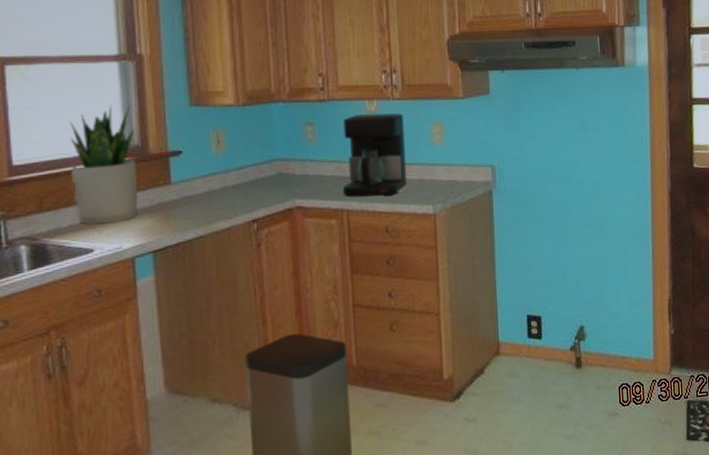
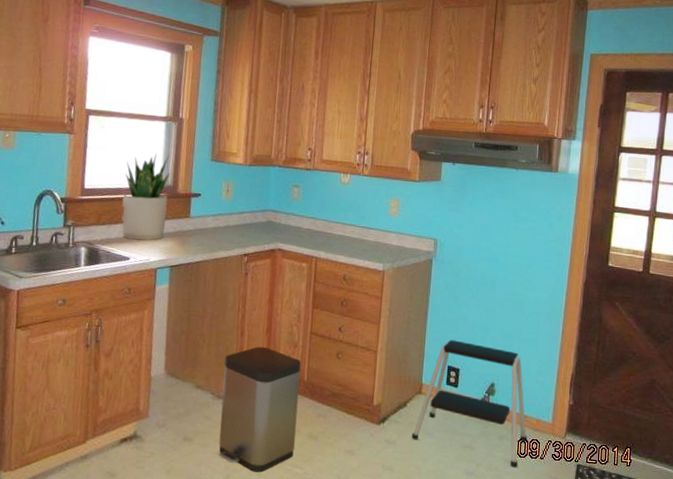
coffee maker: present [343,113,408,197] -> none [315,184,370,251]
step stool: none [494,283,629,420] -> present [411,340,528,468]

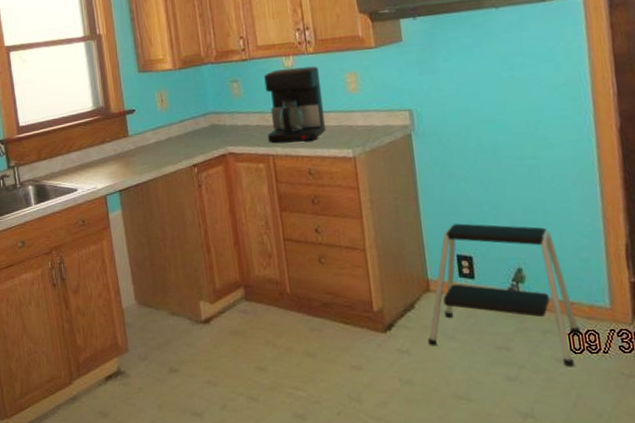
planter: present [121,154,169,241] -> none [55,76,106,170]
pedal bin: present [219,347,302,473] -> none [195,262,292,399]
coffee maker: none [315,184,370,251] -> present [264,66,326,143]

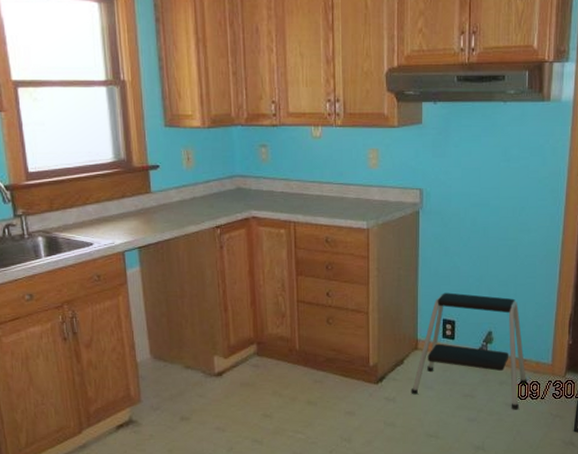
coffee maker: present [264,66,326,143] -> none [291,139,346,211]

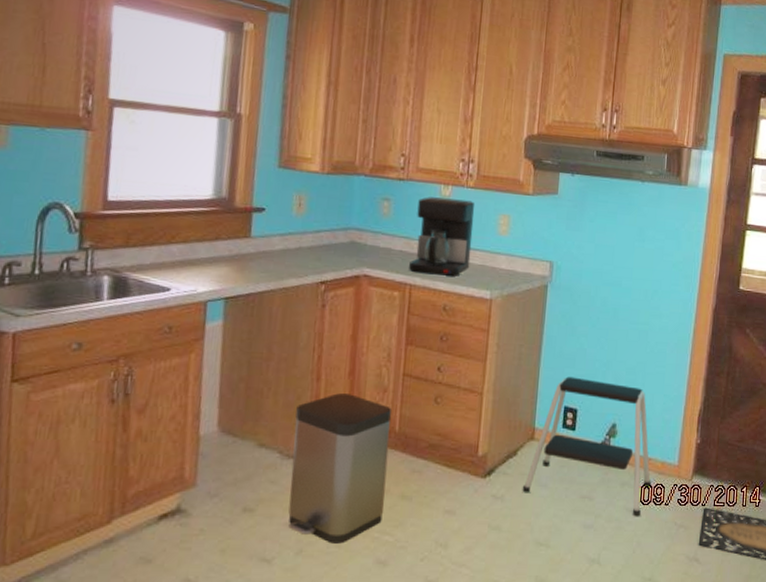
pedal bin: none [211,321,294,442] -> present [288,393,393,544]
coffee maker: none [291,139,346,211] -> present [409,197,475,276]

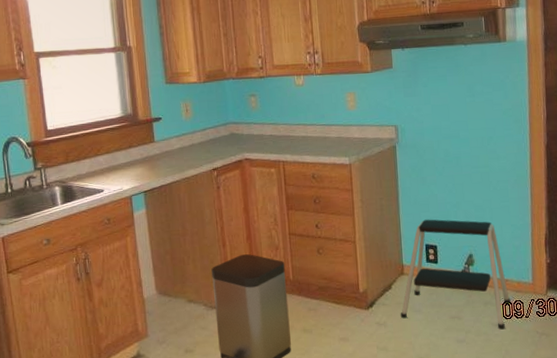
coffee maker: present [409,197,475,276] -> none [278,85,329,151]

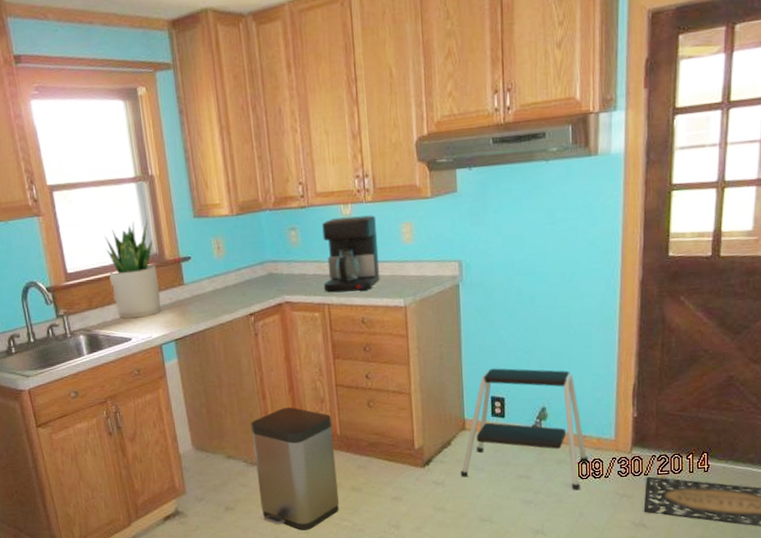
planter: none [84,85,132,172] -> present [105,220,161,319]
coffee maker: none [278,85,329,151] -> present [322,215,380,292]

